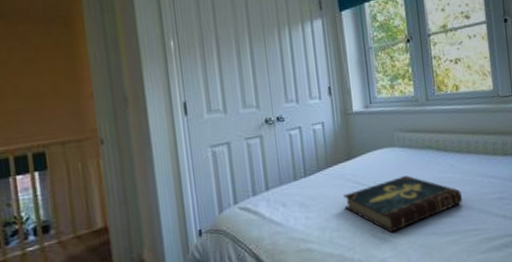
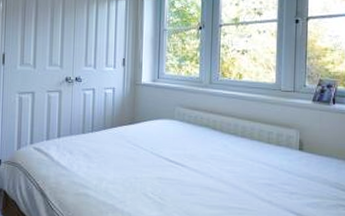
book: present [343,175,463,233] -> none [122,147,232,195]

